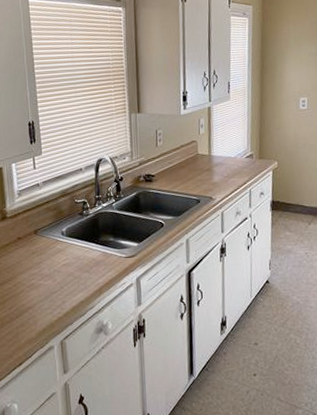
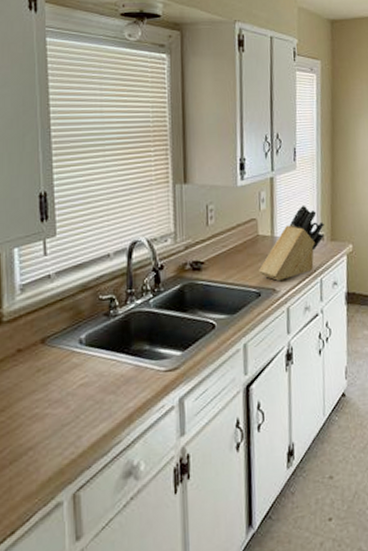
knife block: none [199,129,254,191] -> present [259,204,324,281]

